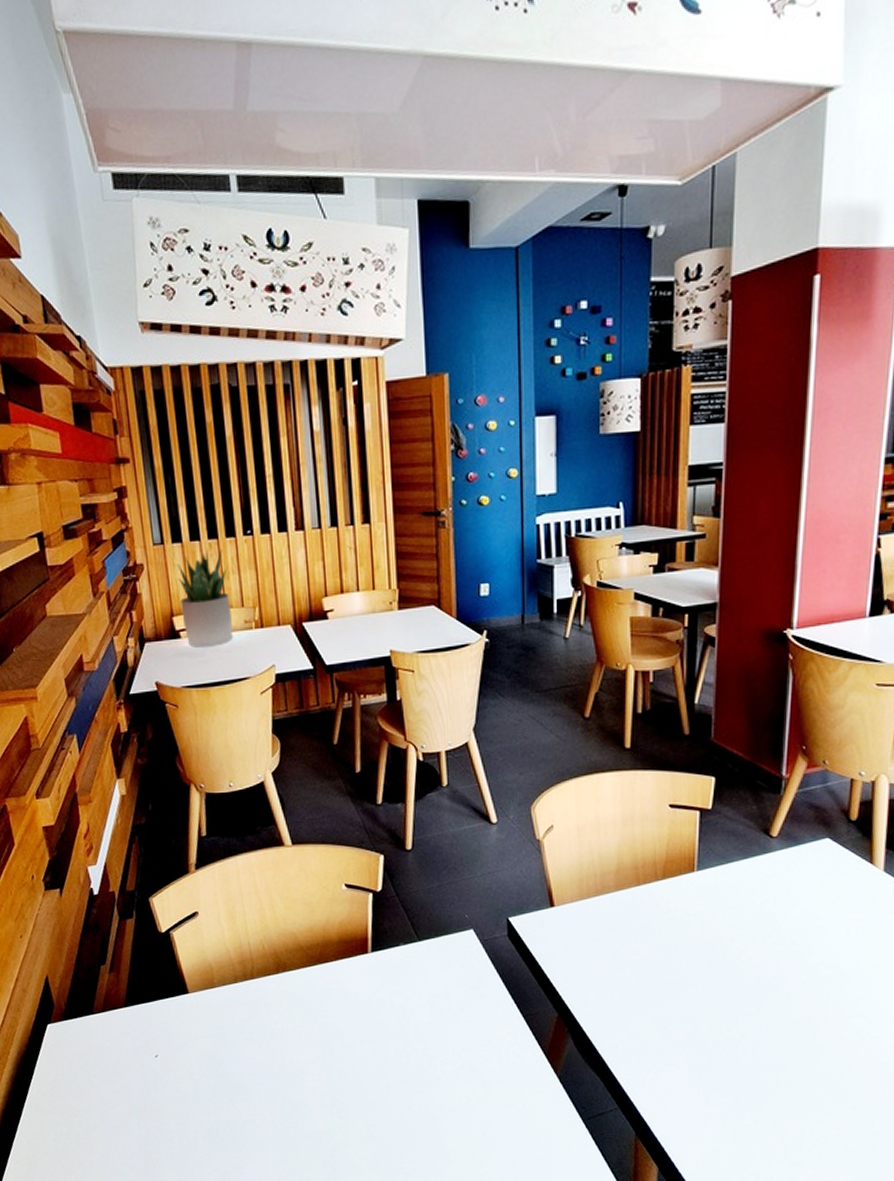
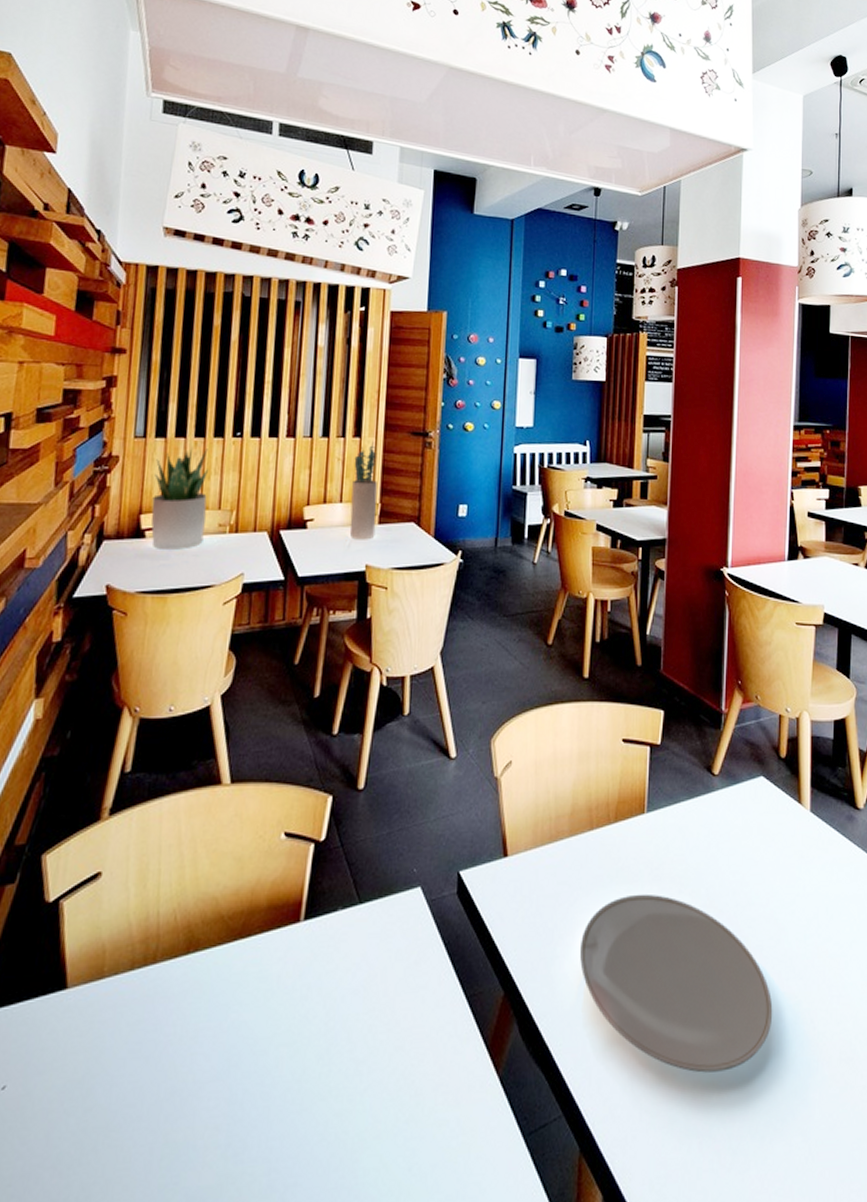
vase: none [366,527,396,627] -> present [349,442,377,540]
plate: none [629,941,832,1087] -> present [579,893,773,1073]

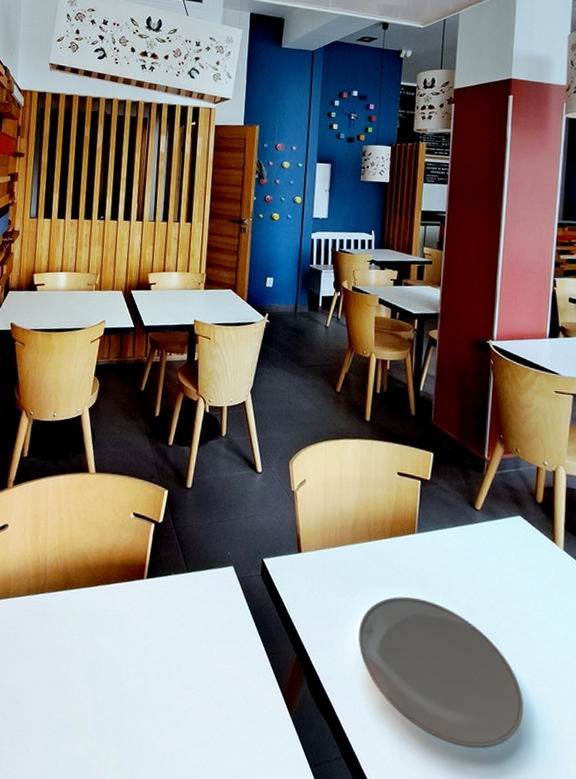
planter: present [151,448,208,551] -> none [41,227,80,302]
vase: present [349,442,377,540] -> none [182,226,204,301]

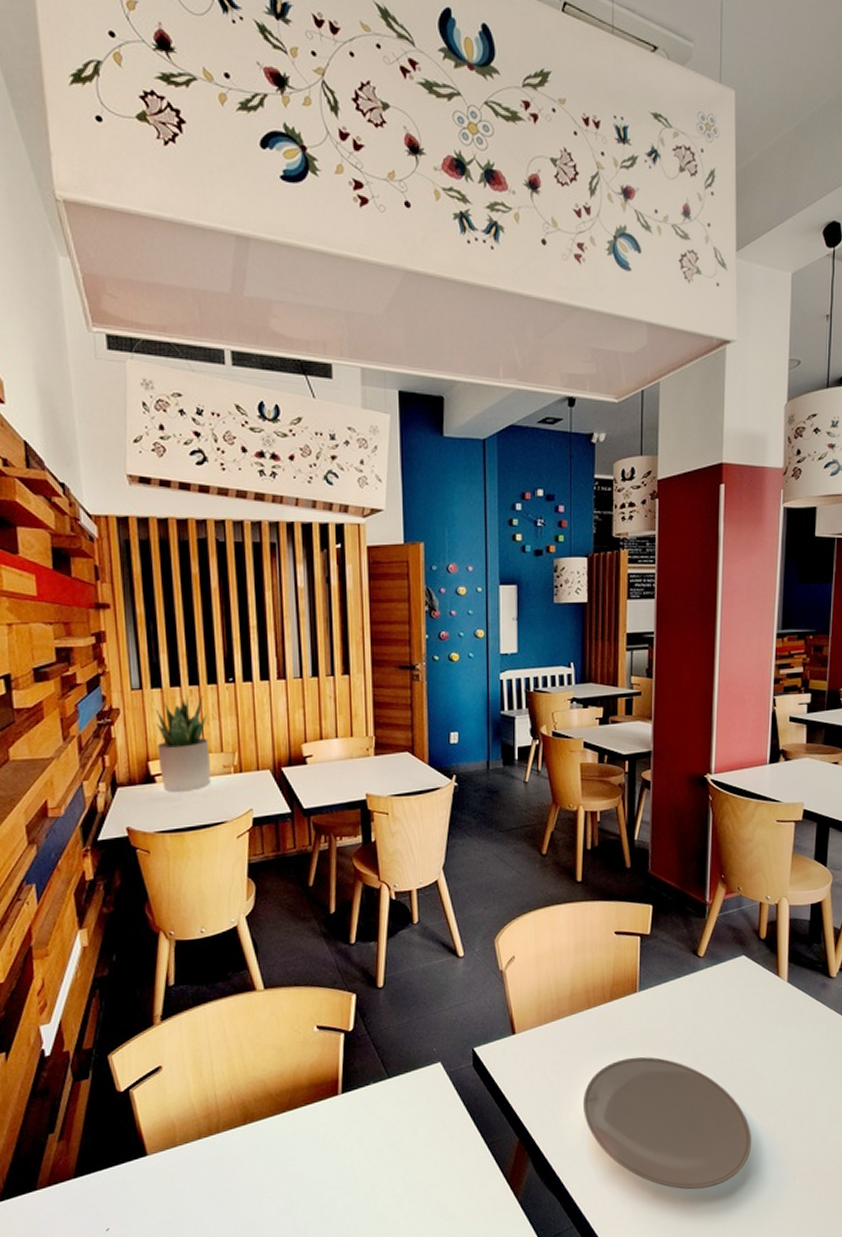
planter: none [41,227,80,302] -> present [155,696,211,794]

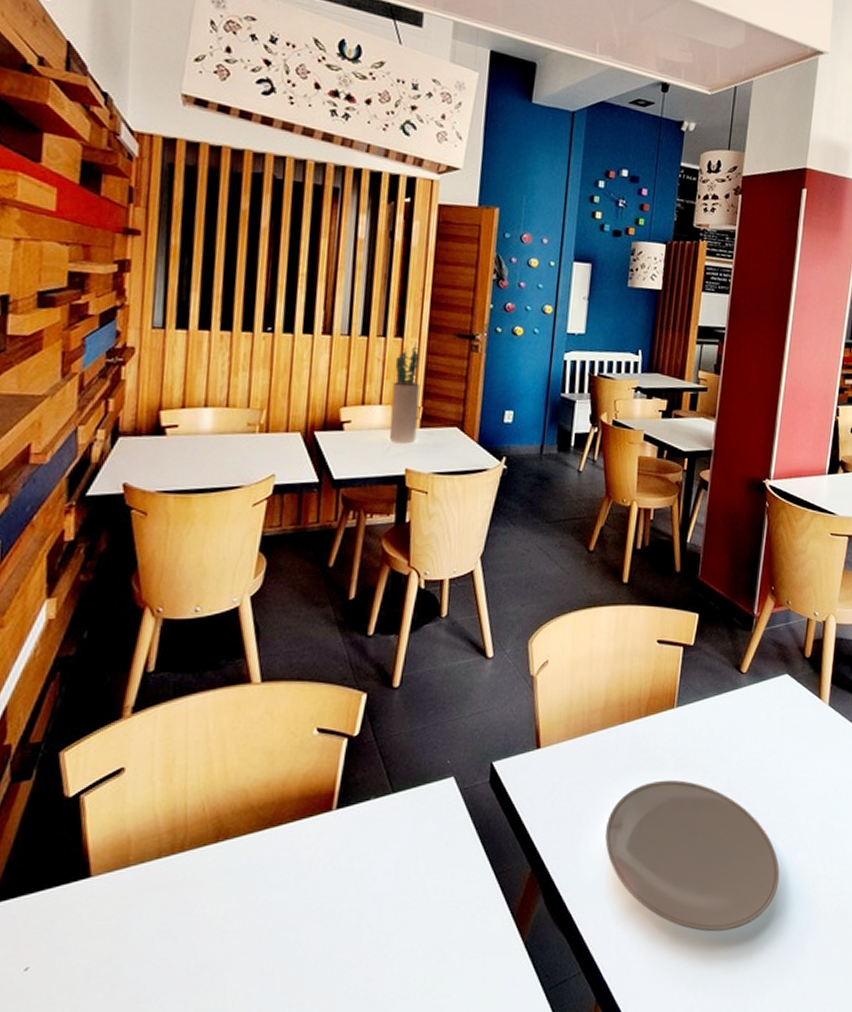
planter: present [155,696,211,794] -> none [172,342,235,450]
vase: none [344,678,372,772] -> present [389,343,420,444]

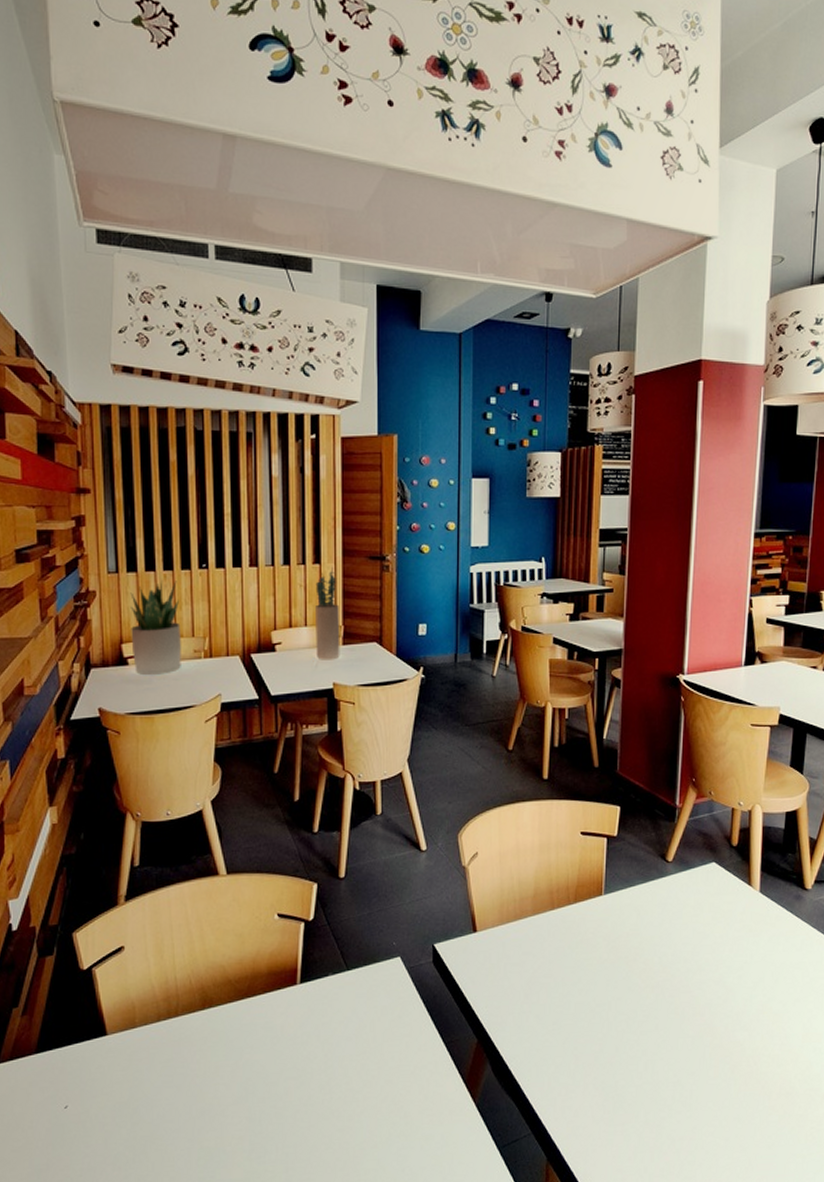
planter: none [172,342,235,450] -> present [130,581,181,676]
plate: present [605,779,780,932] -> none [543,962,720,1103]

